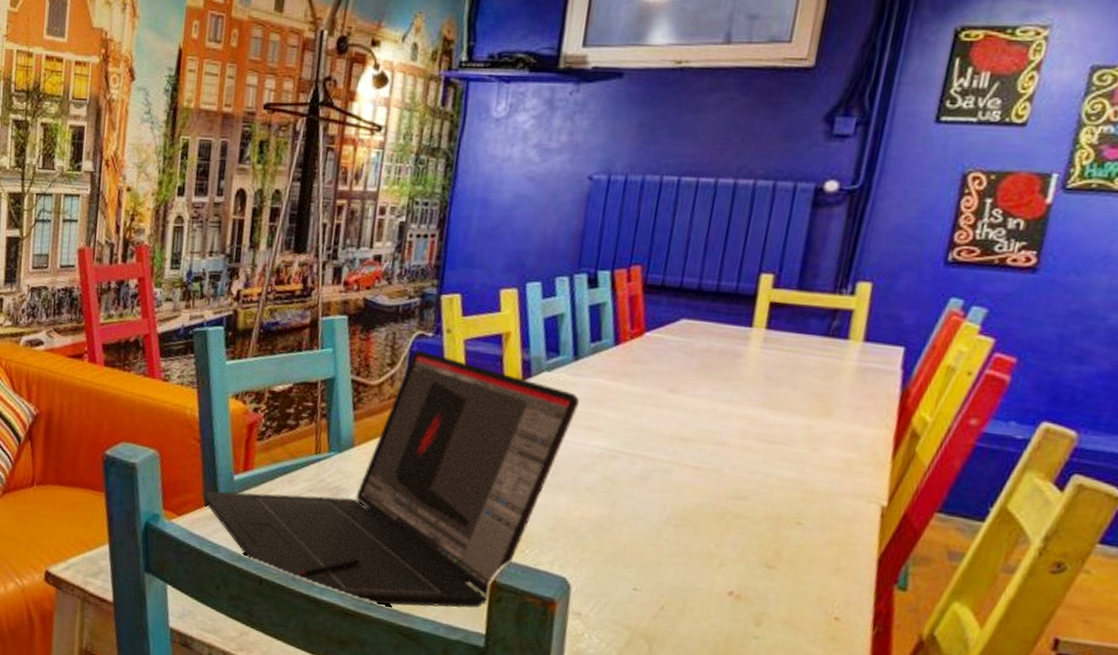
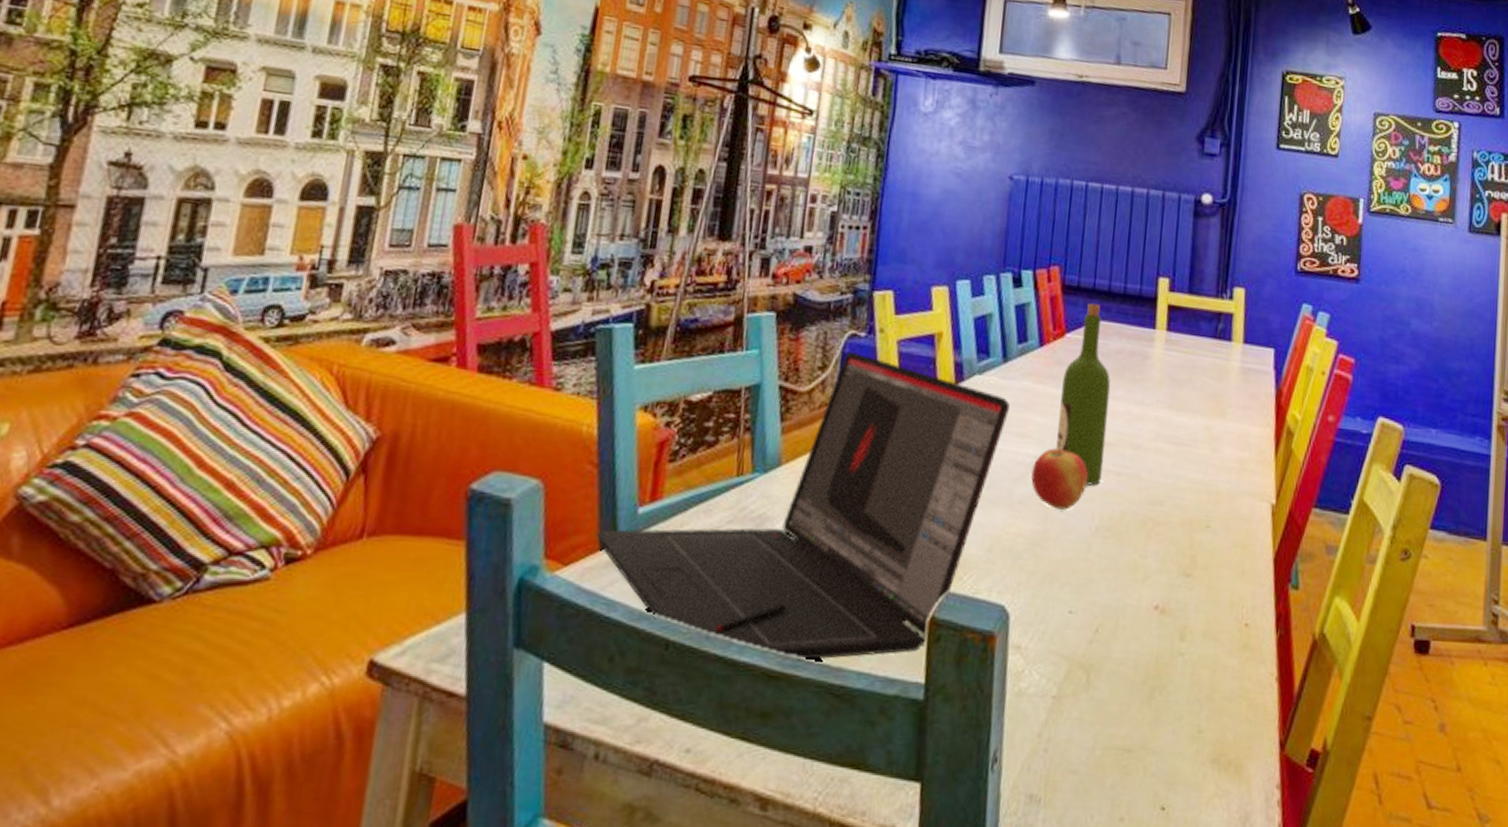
apple: none [599,435,662,499] -> present [1031,441,1088,510]
wine bottle: none [628,302,694,478] -> present [1056,303,1111,486]

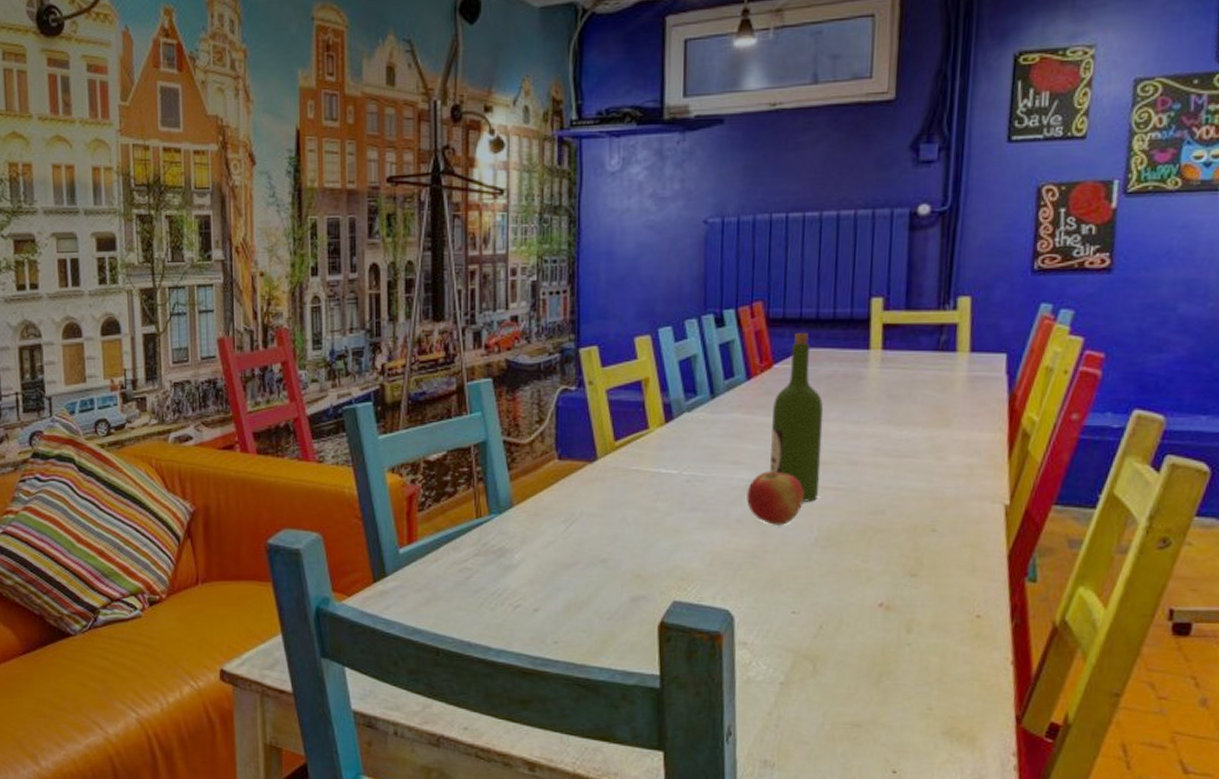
laptop: present [595,351,1010,661] -> none [369,404,720,660]

